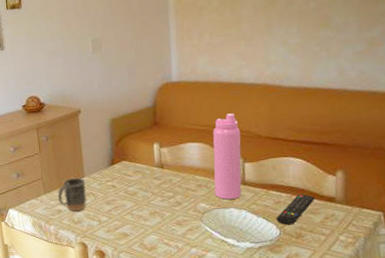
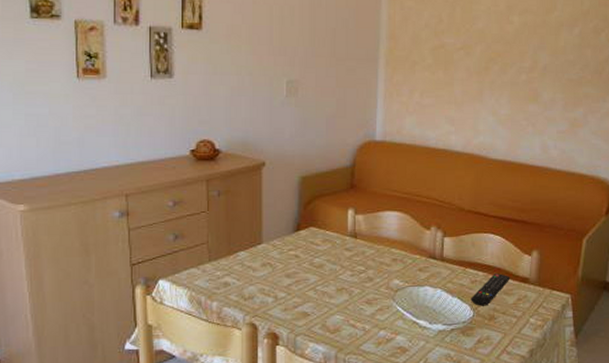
mug: present [58,177,87,212] -> none [227,243,263,285]
water bottle: present [213,113,242,200] -> none [410,182,443,276]

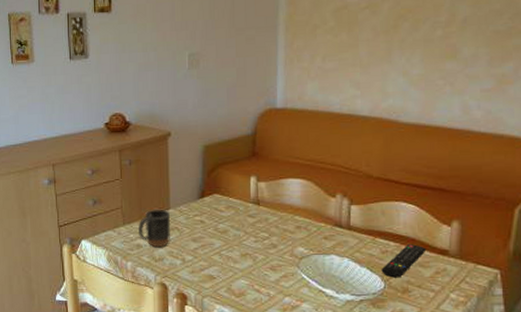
mug: none [227,243,263,285] -> present [138,209,171,248]

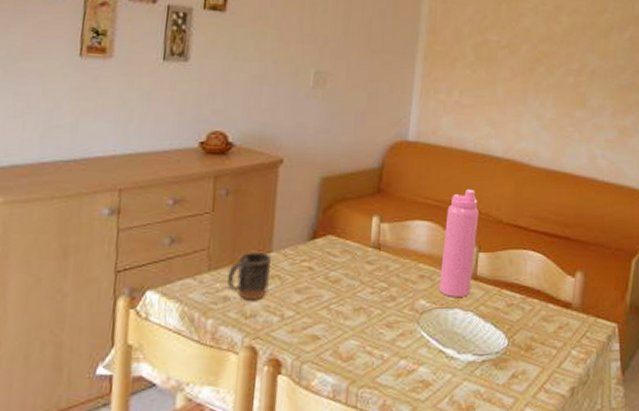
water bottle: none [314,148,349,245] -> present [438,189,479,297]
remote control: present [381,244,427,278] -> none [506,297,551,334]

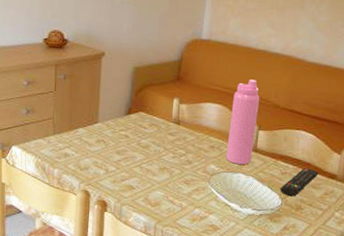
mug: present [227,251,273,301] -> none [67,121,99,158]
remote control: none [506,297,551,334] -> present [280,168,319,197]

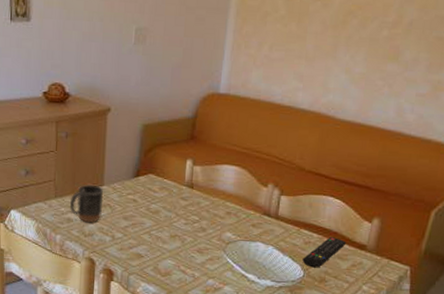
mug: none [67,121,99,158] -> present [70,184,104,223]
water bottle: present [225,79,260,165] -> none [243,139,283,233]

